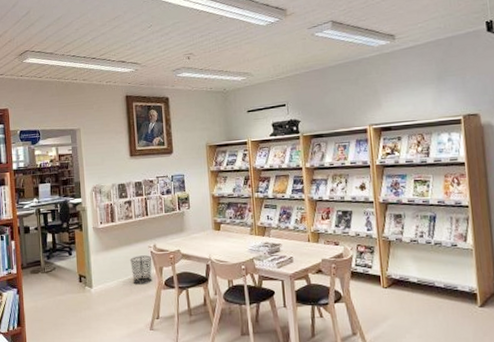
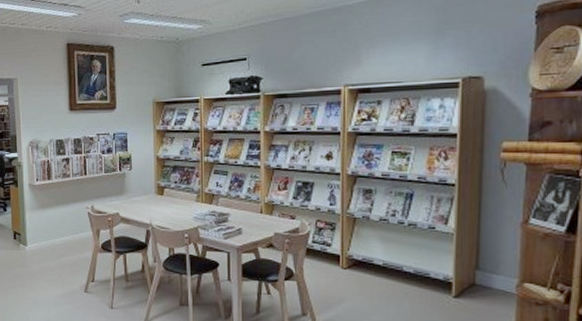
waste bin: present [130,255,152,285] -> none [66,216,89,246]

